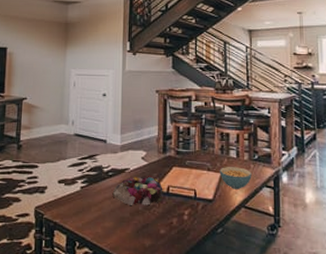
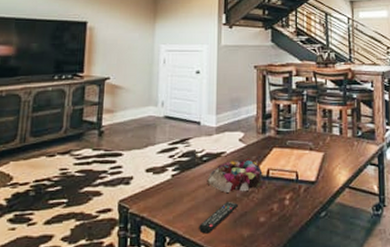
remote control: none [105,214,141,241] -> present [199,202,239,234]
cereal bowl: present [219,167,252,189] -> none [322,145,356,169]

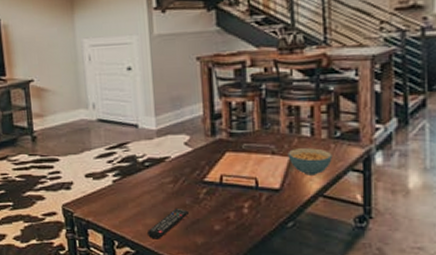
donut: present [207,158,263,192] -> none [151,163,215,199]
cereal bowl: none [322,145,356,169] -> present [287,148,332,176]

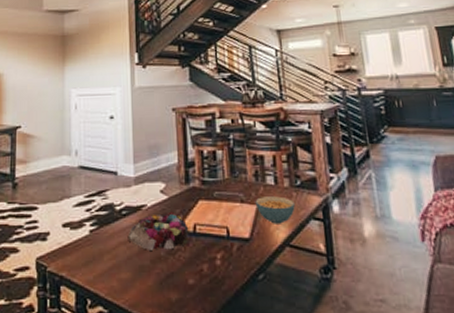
remote control: present [147,209,190,239] -> none [122,261,165,297]
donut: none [151,163,215,199] -> present [127,211,189,250]

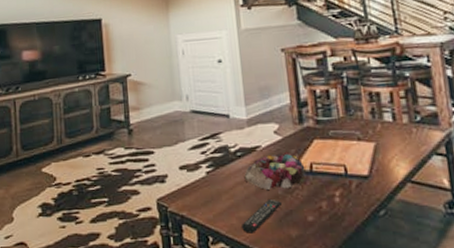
remote control: none [122,261,165,297] -> present [242,200,283,234]
cereal bowl: present [255,196,295,224] -> none [372,133,416,161]

